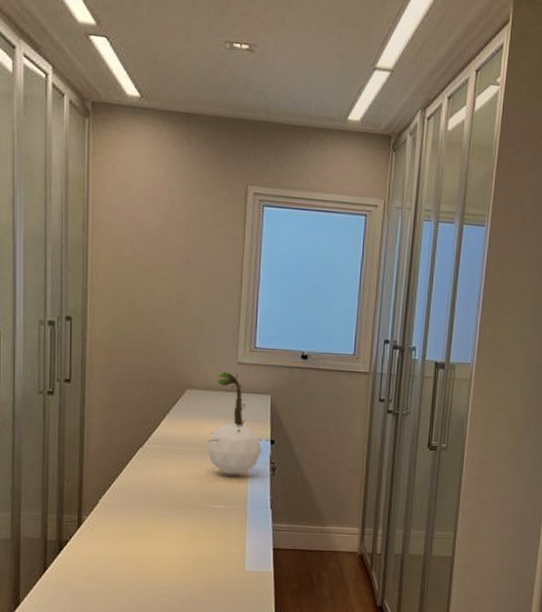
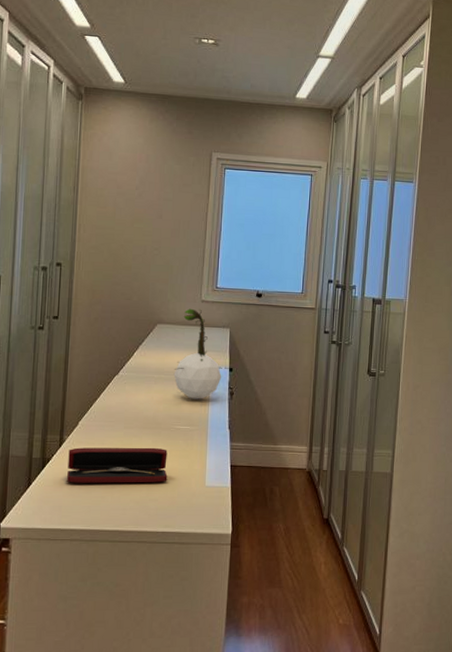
jewelry box: none [88,528,202,568] -> present [67,447,168,483]

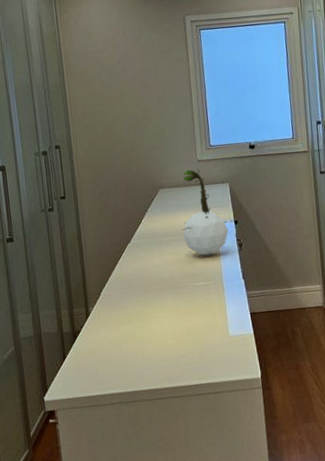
jewelry box: present [67,447,168,483] -> none [95,306,193,351]

